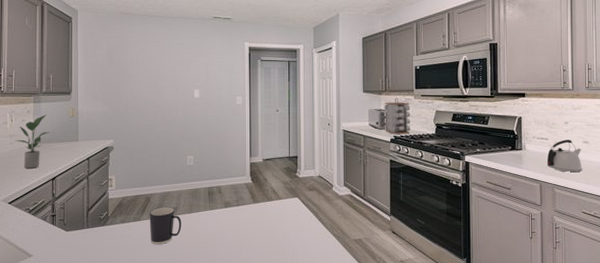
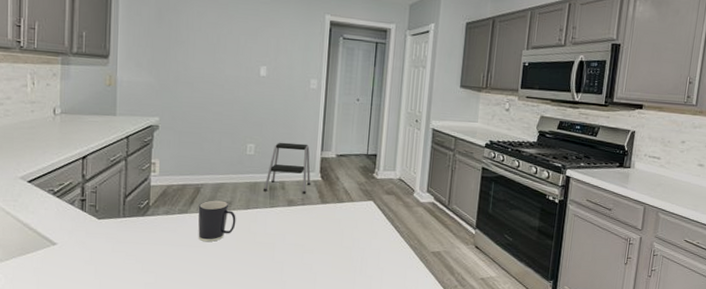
potted plant: present [15,114,50,169] -> none [37,79,81,144]
step stool: none [204,152,243,196] -> present [264,142,311,194]
toaster: present [367,108,387,130] -> none [462,106,485,133]
spice rack: present [384,98,411,135] -> none [479,97,513,140]
kettle: present [547,140,582,172] -> none [654,160,695,197]

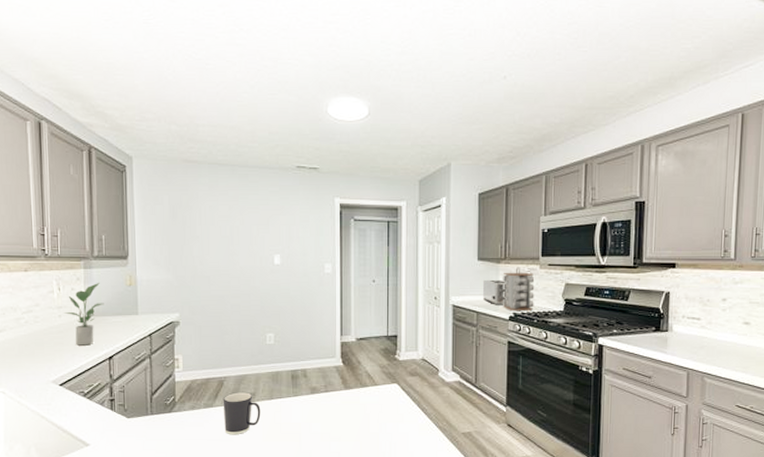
potted plant: none [37,79,81,144] -> present [64,282,104,346]
step stool: present [264,142,311,194] -> none [286,329,333,381]
toaster: none [462,106,485,133] -> present [482,279,506,305]
spice rack: none [479,97,513,140] -> present [502,267,535,312]

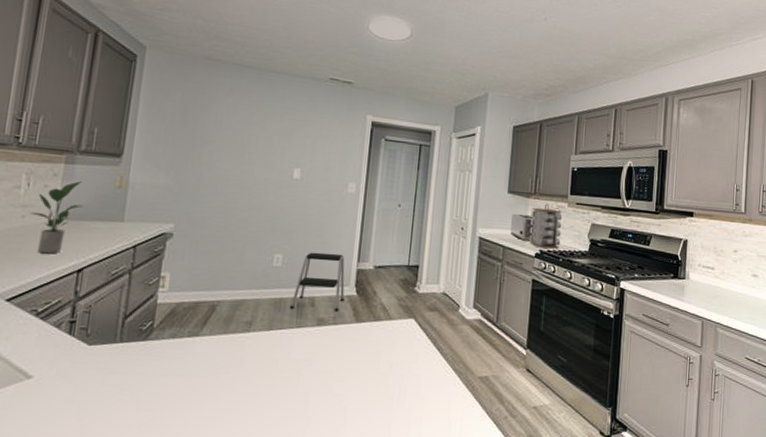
mug: present [223,392,261,435] -> none [209,320,256,371]
step stool: none [286,329,333,381] -> present [290,252,345,311]

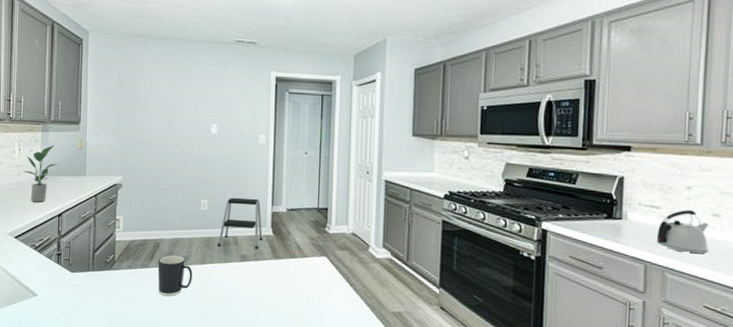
mug: none [209,320,256,371] -> present [157,254,193,297]
toaster: present [510,213,534,241] -> none [416,156,442,183]
spice rack: present [529,203,563,250] -> none [437,144,473,191]
kettle: none [711,271,750,310] -> present [656,210,710,253]

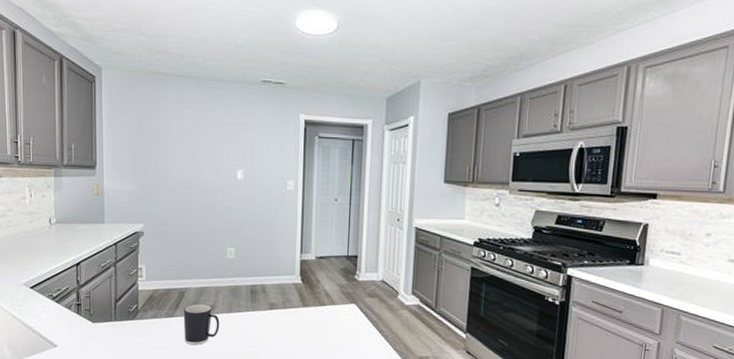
potted plant: present [22,144,57,203] -> none [35,190,73,251]
step stool: present [218,197,263,249] -> none [245,245,291,297]
kettle: present [656,210,710,253] -> none [674,256,725,297]

